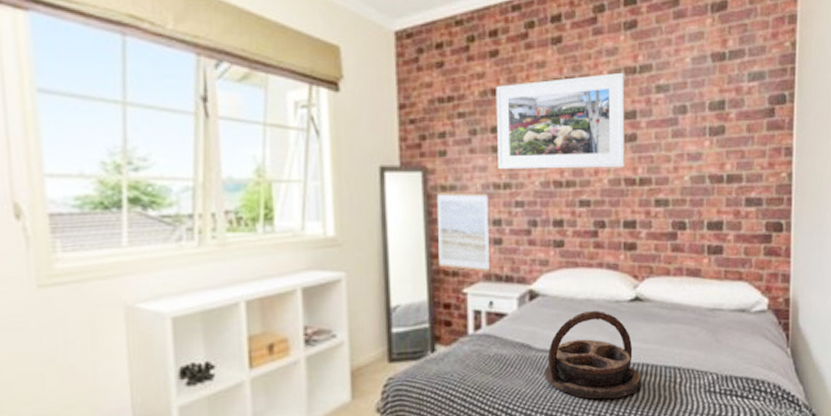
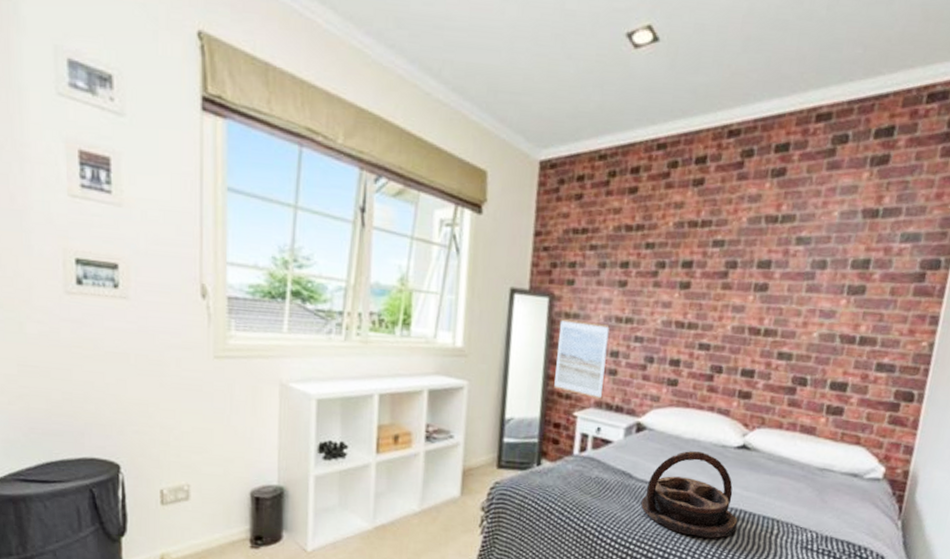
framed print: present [496,72,625,170] -> none [622,220,765,316]

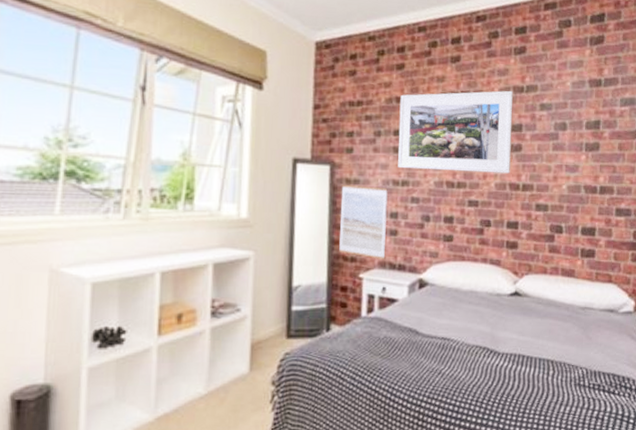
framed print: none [622,220,765,316] -> present [398,90,513,174]
serving tray: present [640,451,738,539] -> none [428,302,518,387]

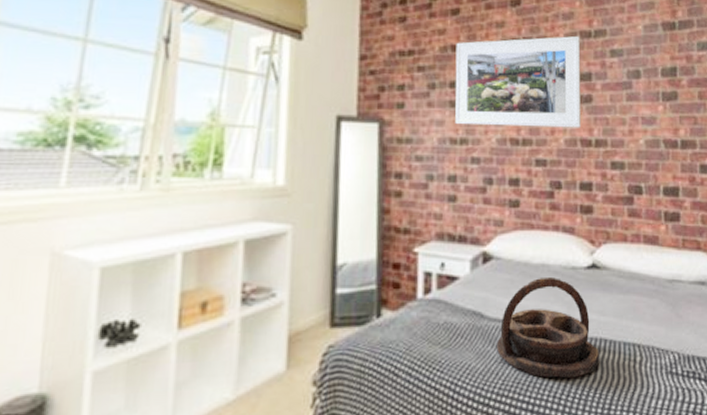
wall art: present [339,185,388,259] -> none [390,145,445,230]
serving tray: none [428,302,518,387] -> present [496,278,600,379]

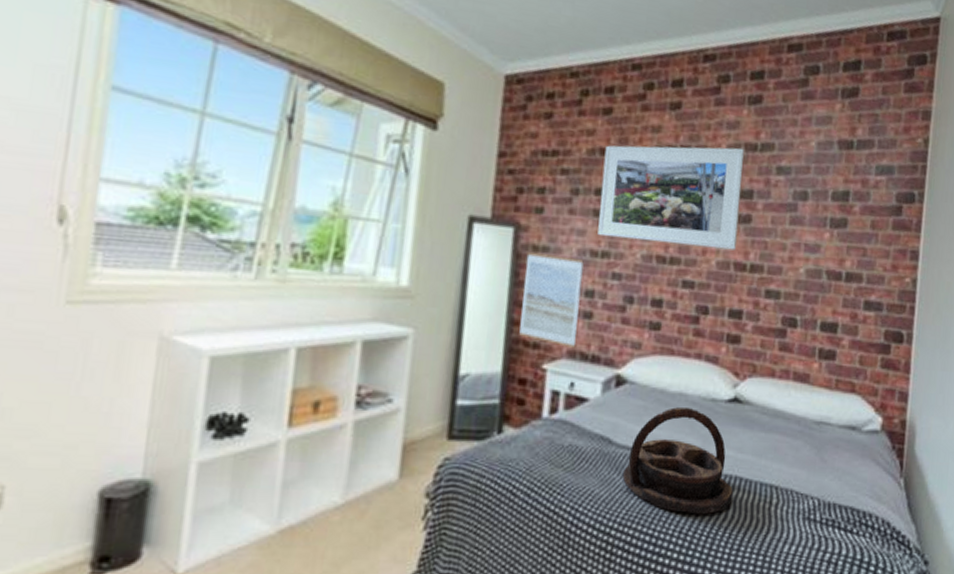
wall art: none [390,145,445,230] -> present [519,252,584,348]

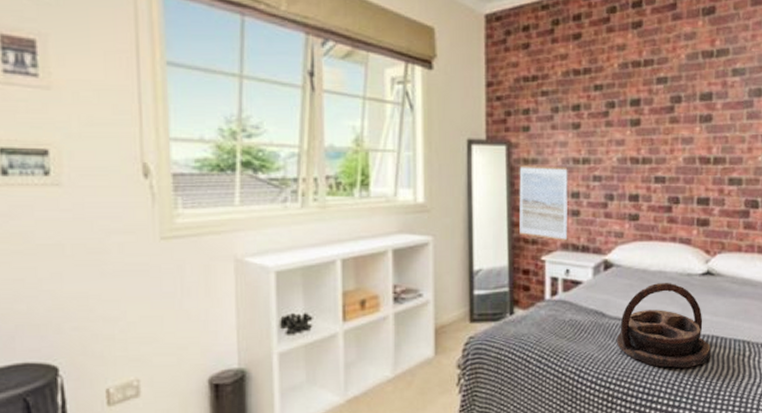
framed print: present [598,145,744,250] -> none [577,56,702,147]

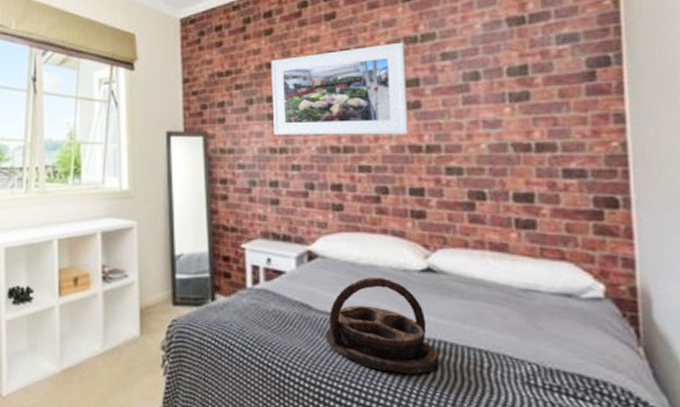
wall art: present [519,165,568,241] -> none [216,155,268,229]
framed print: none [577,56,702,147] -> present [271,42,408,136]

